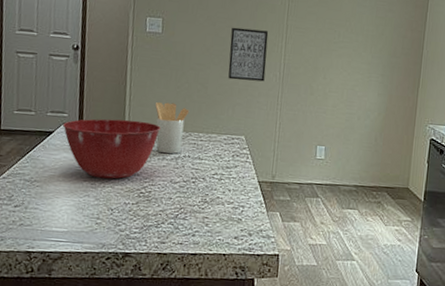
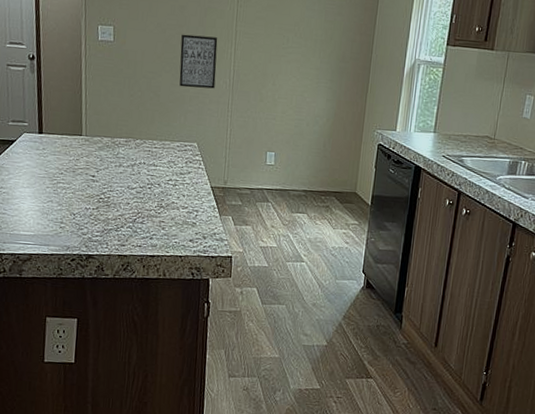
mixing bowl: present [63,119,161,179] -> none [24,127,116,186]
utensil holder: present [155,102,190,154] -> none [110,110,143,161]

